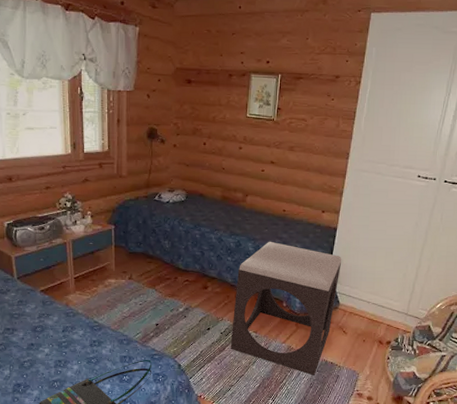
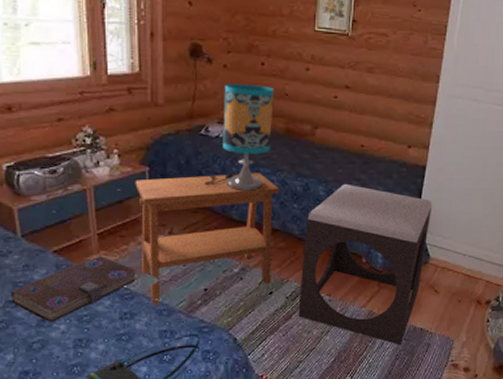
book: none [8,295,104,346] -> present [10,256,138,322]
side table: none [103,231,217,337] -> present [135,173,280,307]
table lamp: none [157,159,213,247] -> present [204,83,274,192]

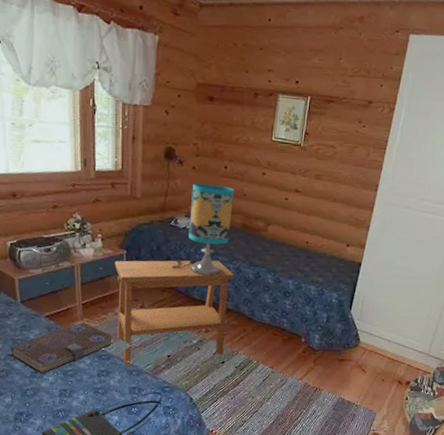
footstool: present [298,183,431,345] -> none [245,274,364,414]

